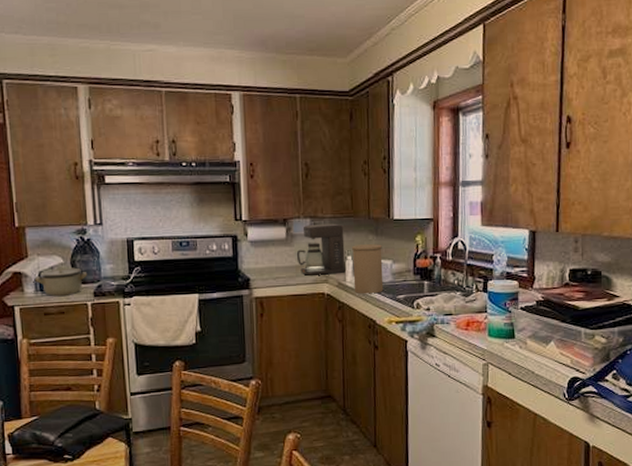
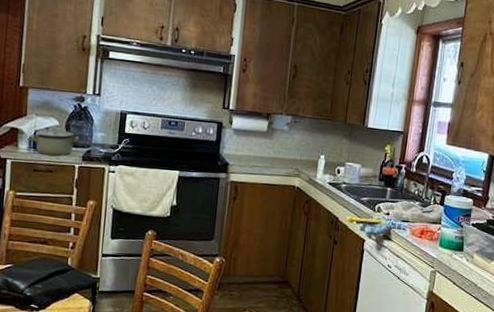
coffee maker: present [296,223,346,277] -> none [274,122,321,170]
canister: present [352,244,384,294] -> none [322,146,354,193]

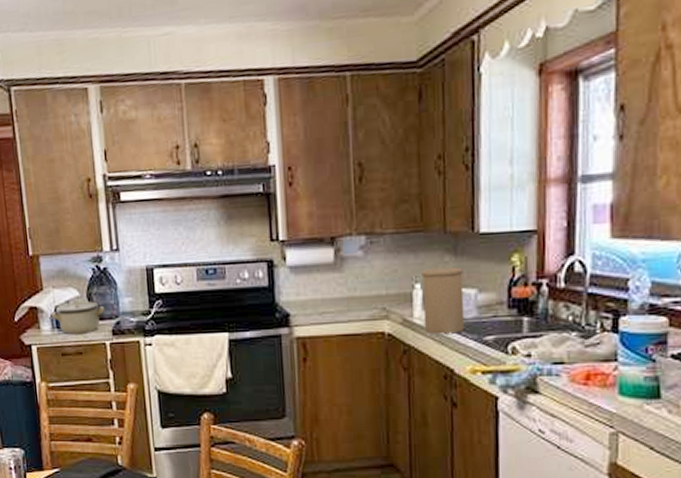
canister: none [322,146,354,193] -> present [422,267,465,335]

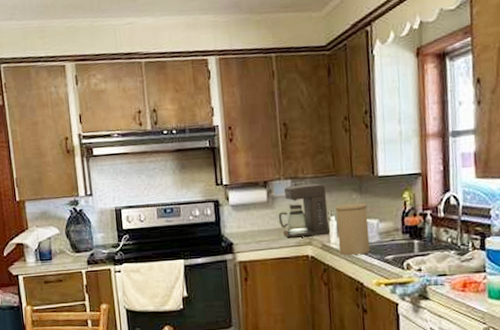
saucepan: present [51,301,105,335] -> none [35,237,81,266]
coffee maker: none [347,241,413,311] -> present [278,183,330,239]

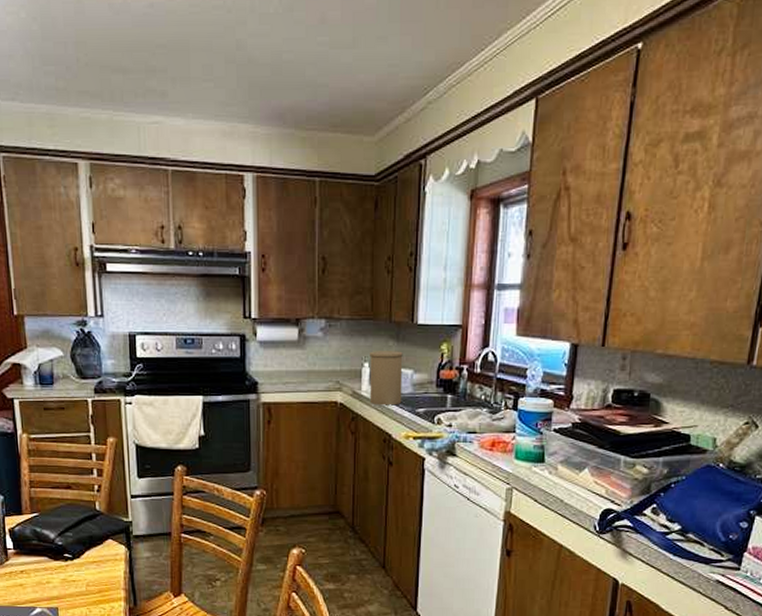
coffee maker: present [278,183,330,239] -> none [308,326,362,383]

